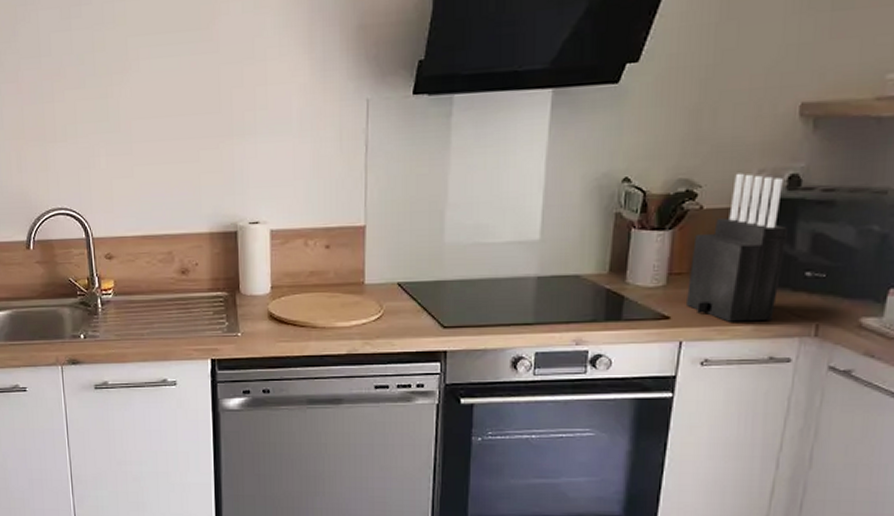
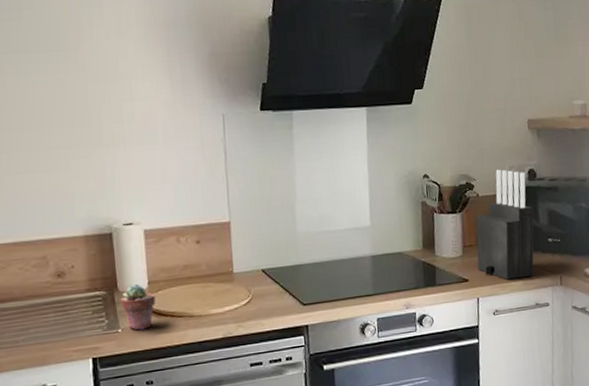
potted succulent: none [241,287,277,336] -> present [120,283,155,330]

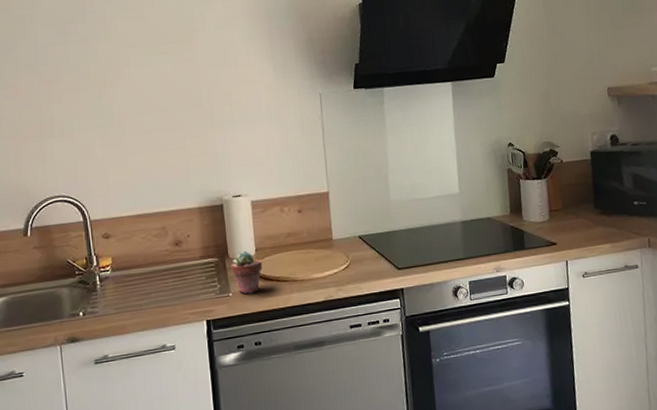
knife block: present [476,169,534,280] -> none [562,136,621,243]

